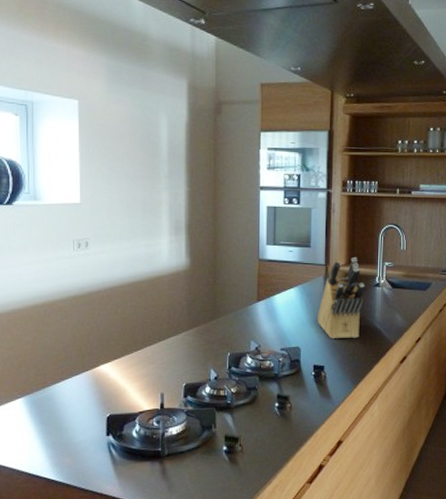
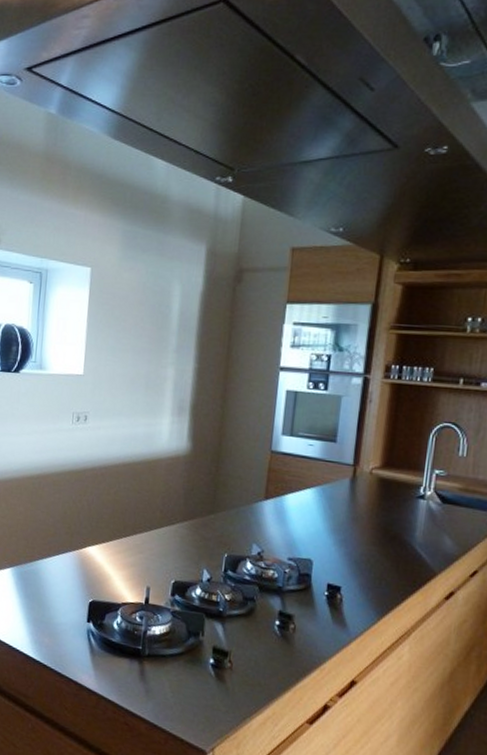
knife block: present [317,258,365,339] -> none [337,460,405,559]

